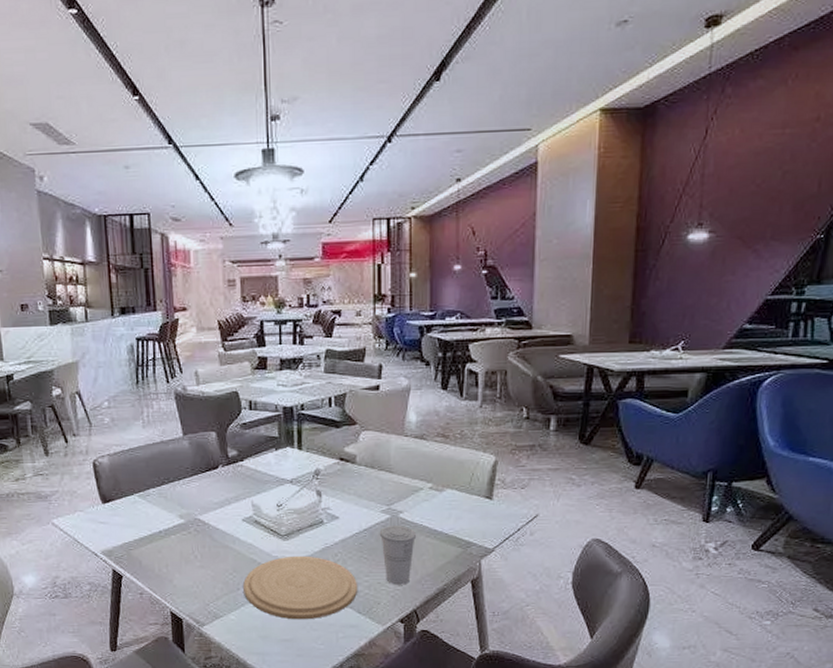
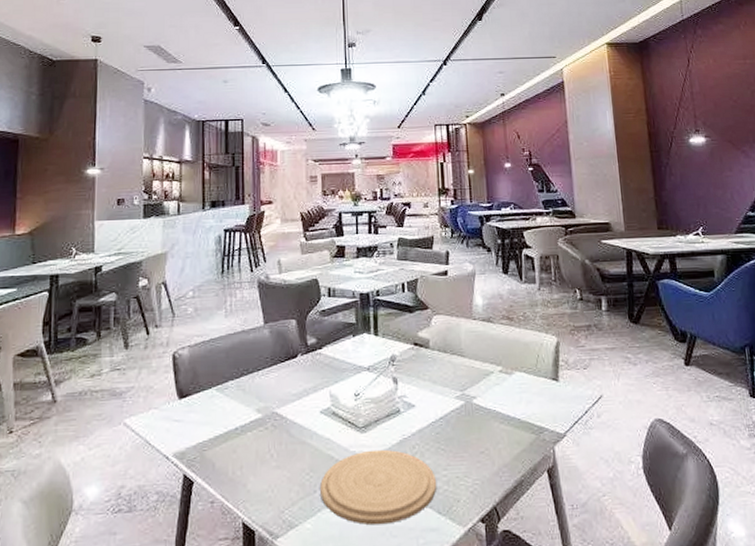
cup: present [379,526,417,585] -> none [455,412,491,479]

